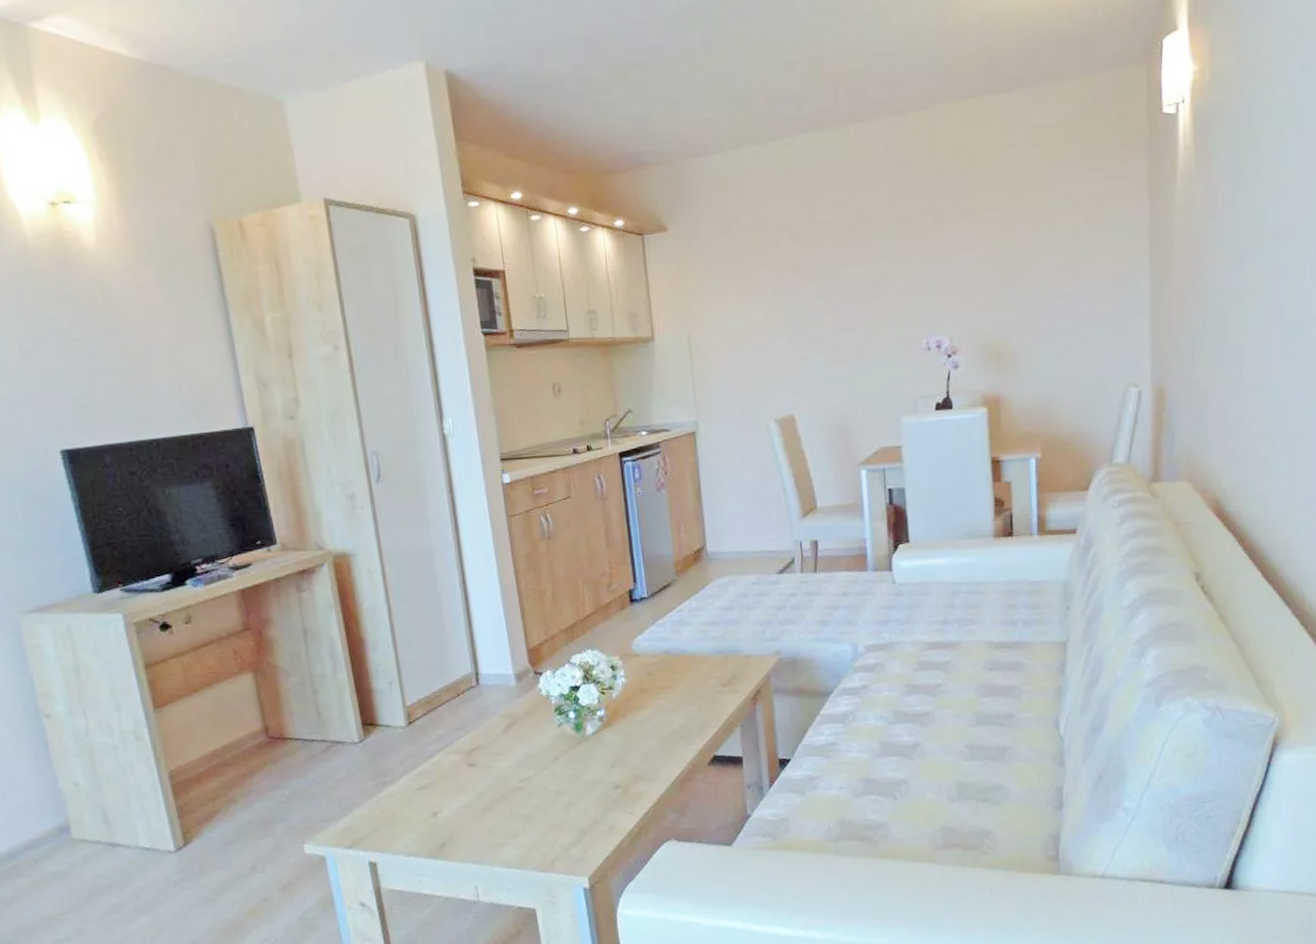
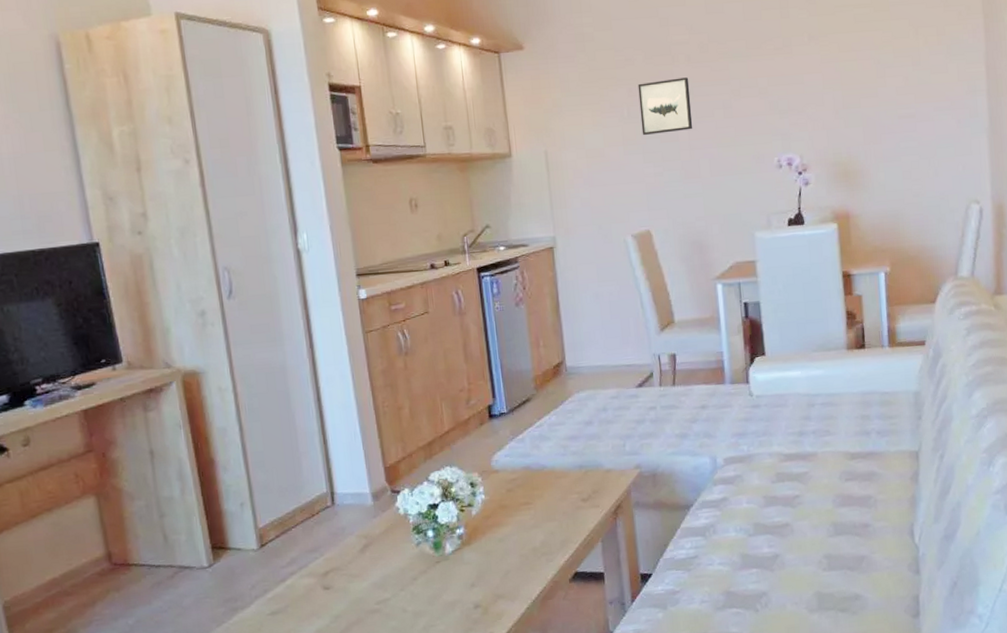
wall art: none [783,258,839,319] -> present [638,77,693,136]

